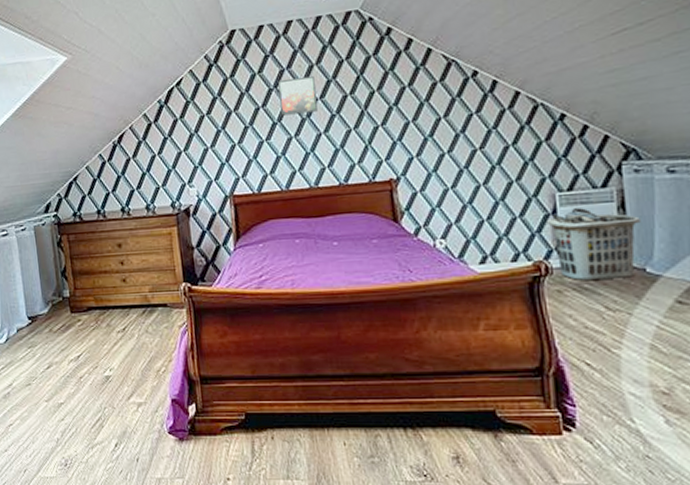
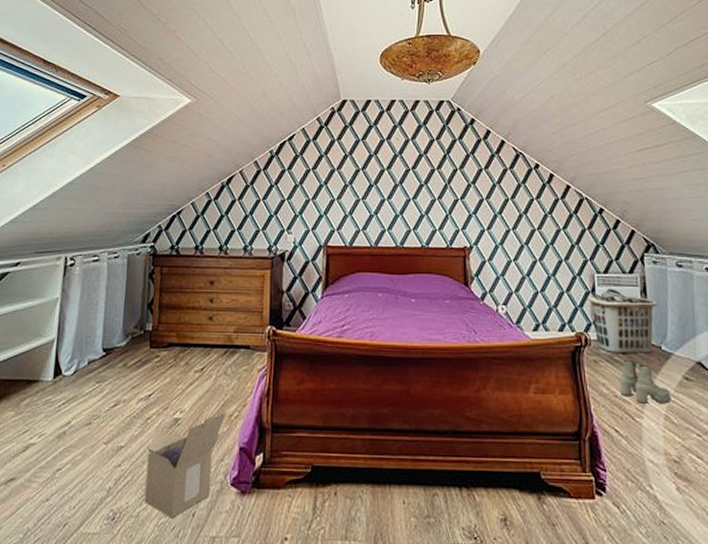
cardboard box: none [85,369,154,464] -> present [144,413,226,519]
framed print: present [278,76,318,116] -> none [378,148,409,180]
boots: none [590,285,659,333] -> present [619,359,671,404]

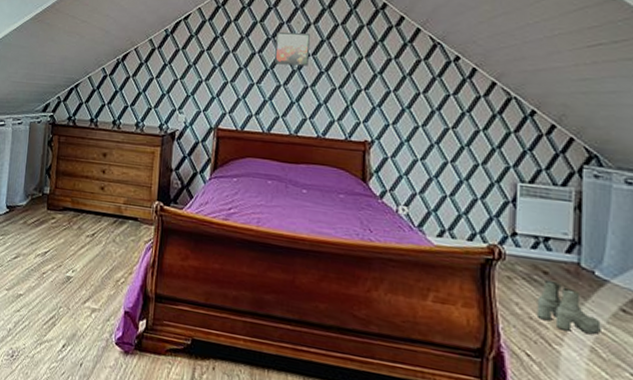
cardboard box: present [144,413,226,519] -> none [39,278,113,365]
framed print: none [378,148,409,180] -> present [275,31,310,66]
clothes hamper: present [587,289,657,354] -> none [506,201,595,278]

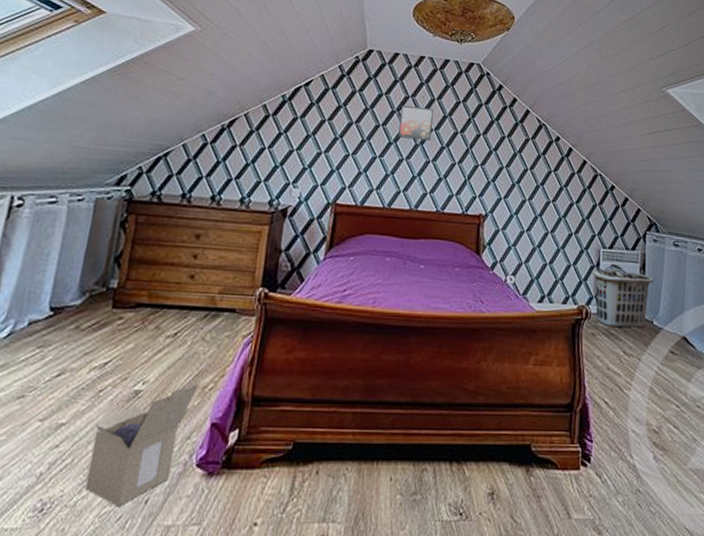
cardboard box: none [39,278,113,365] -> present [85,385,199,507]
clothes hamper: none [506,201,595,278] -> present [592,264,654,328]
boots: present [536,279,601,335] -> none [612,332,657,377]

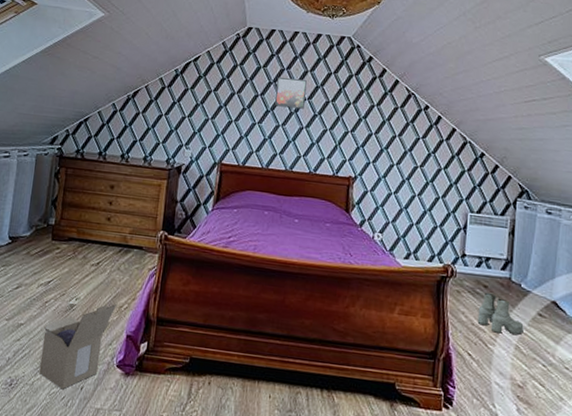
clothes hamper: present [592,264,654,328] -> none [458,228,523,290]
boots: none [612,332,657,377] -> present [477,292,524,335]

